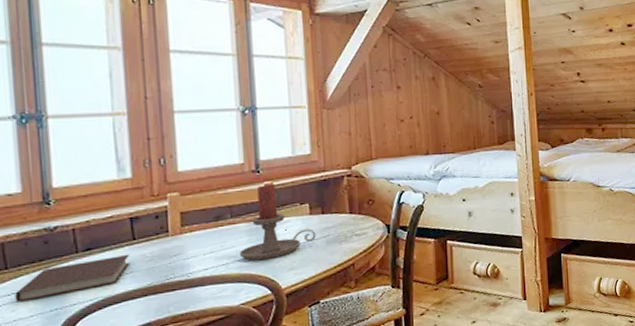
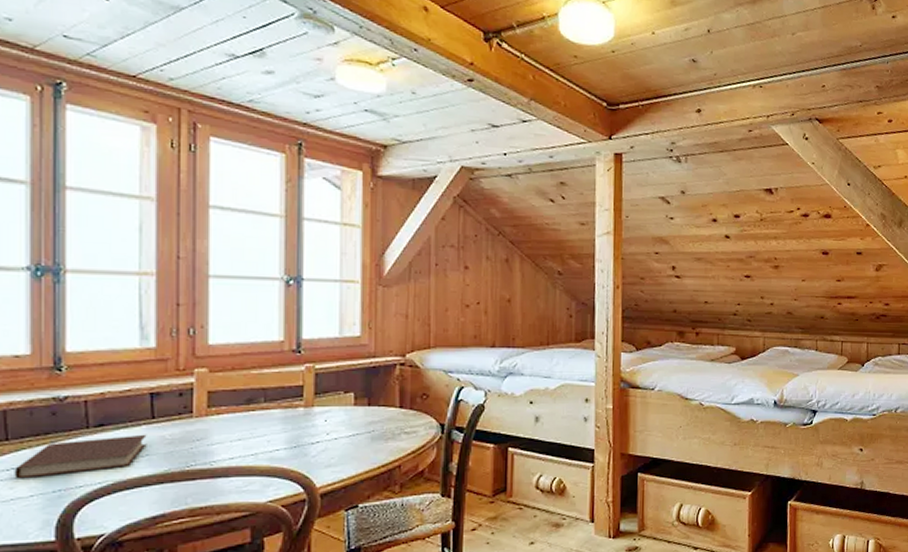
candle holder: present [239,184,316,261] -> none [270,367,360,452]

